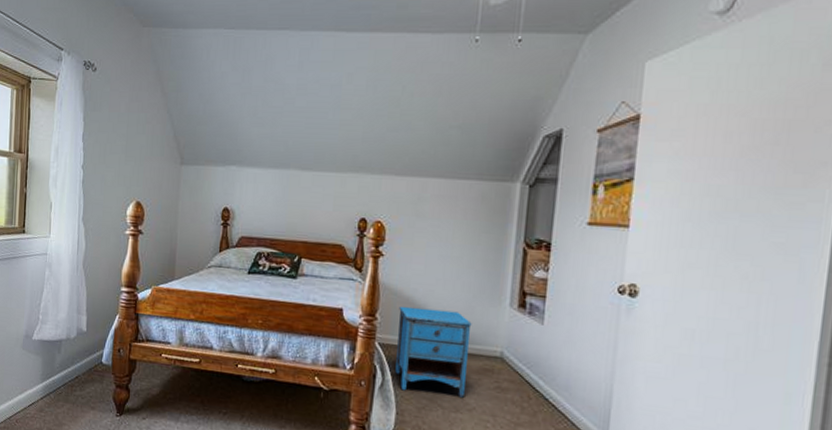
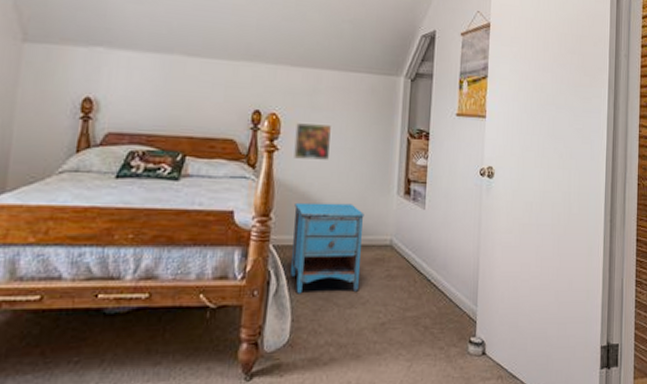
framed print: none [398,231,438,268] -> present [294,123,332,160]

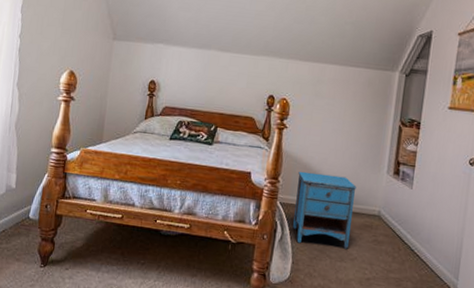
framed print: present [294,123,332,160] -> none [299,107,332,139]

